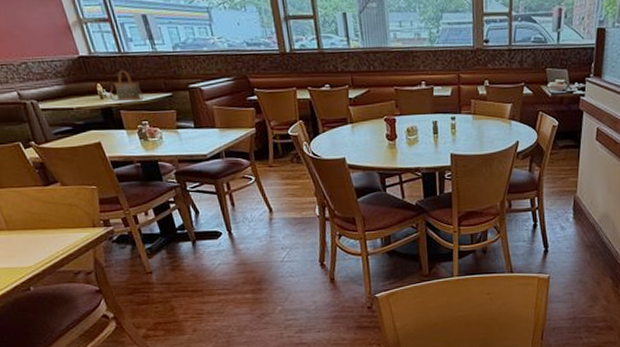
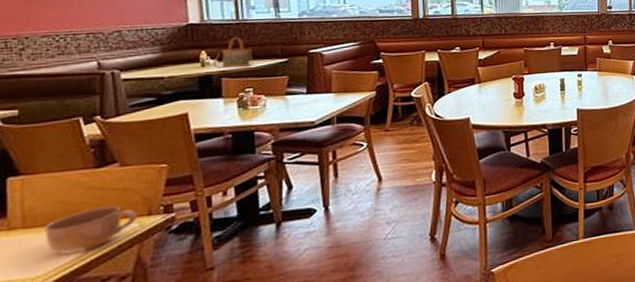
teacup: none [22,217,86,252] -> present [44,205,137,255]

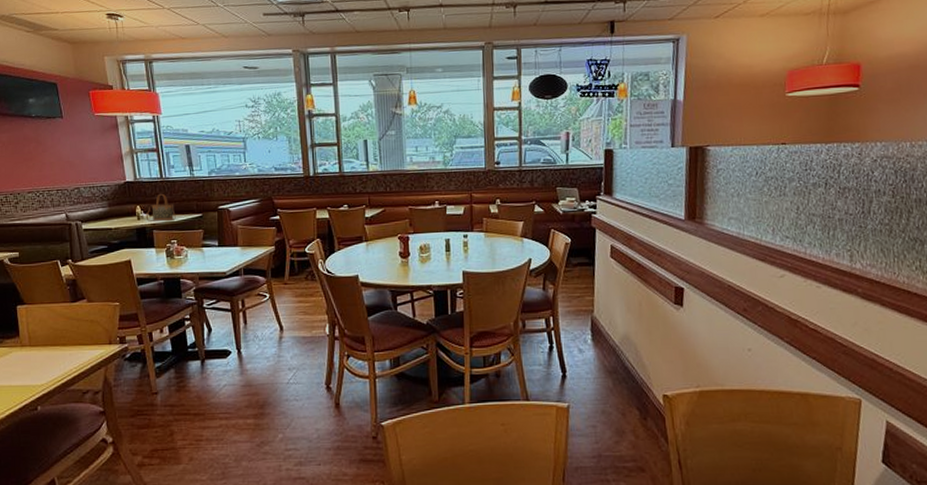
teacup: present [44,205,137,255] -> none [43,334,102,370]

